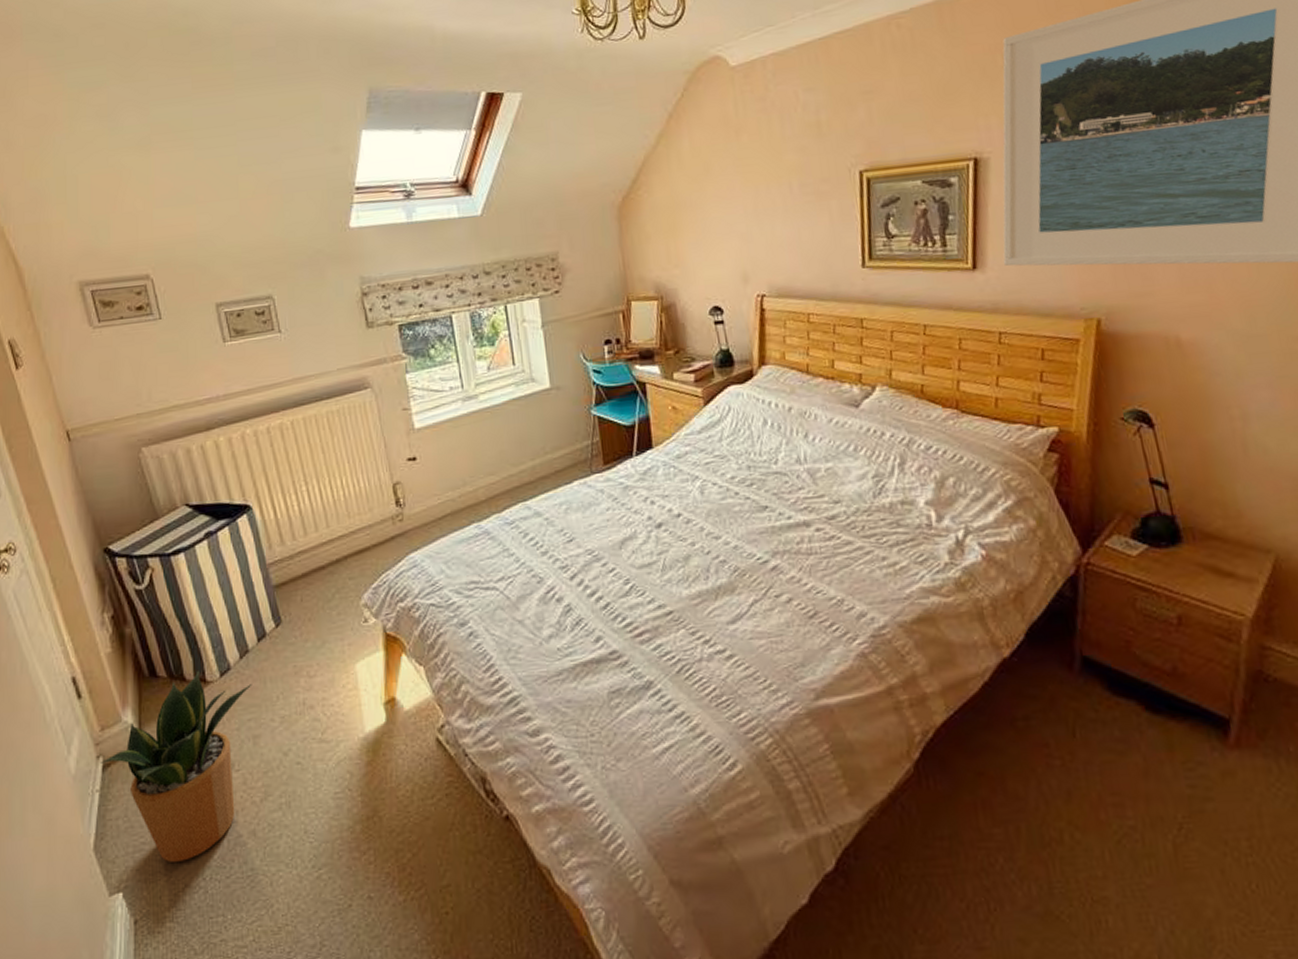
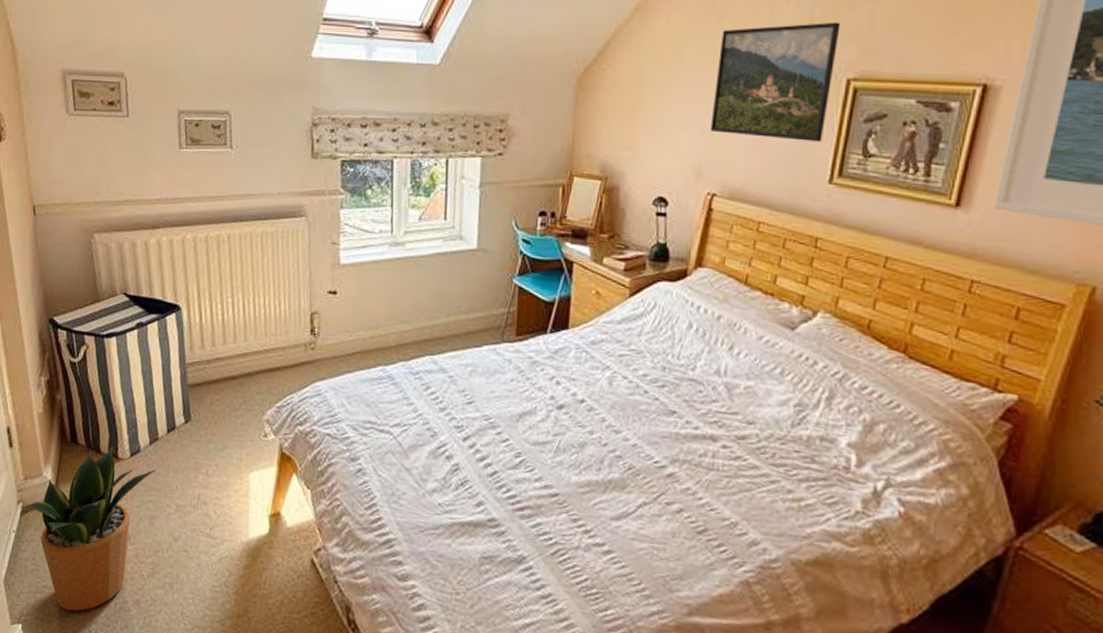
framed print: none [742,121,849,238] -> present [710,22,841,142]

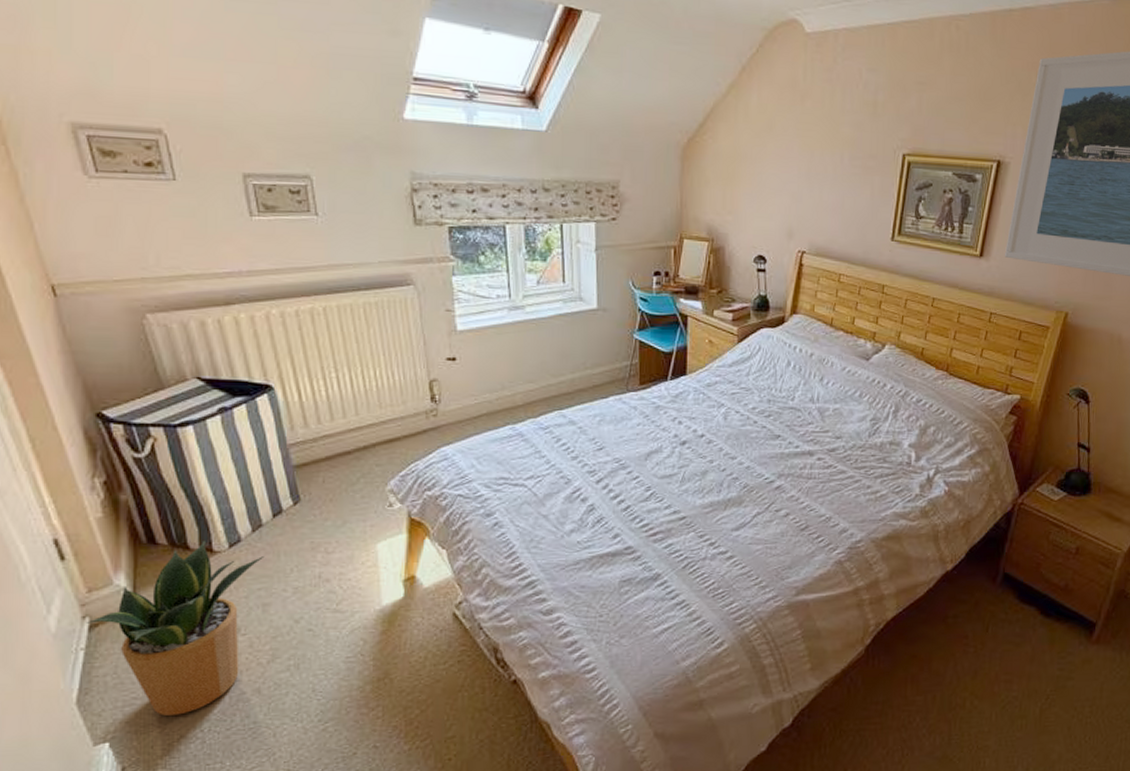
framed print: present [710,22,841,142] -> none [798,105,897,207]

